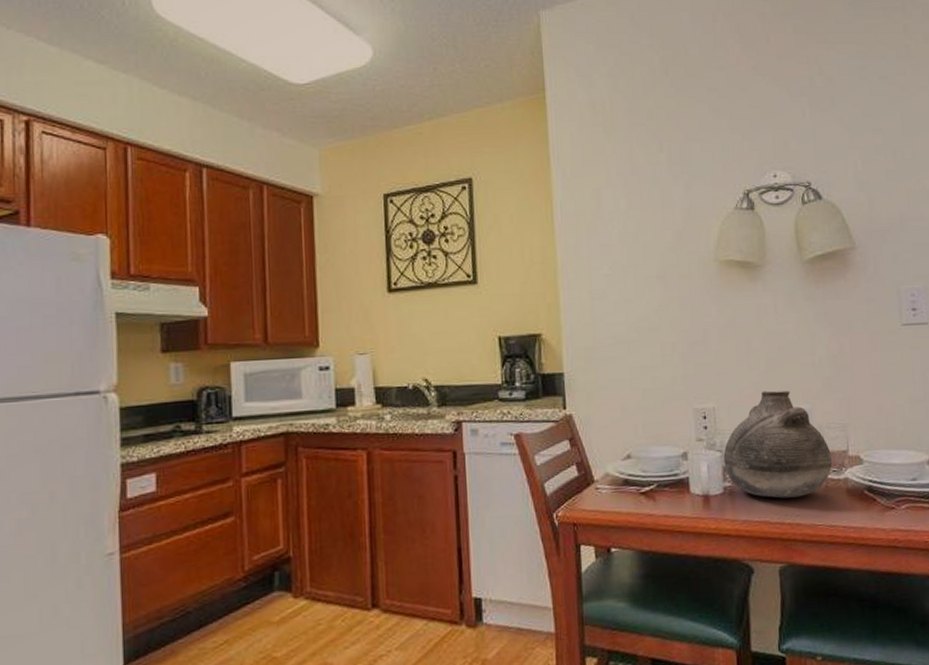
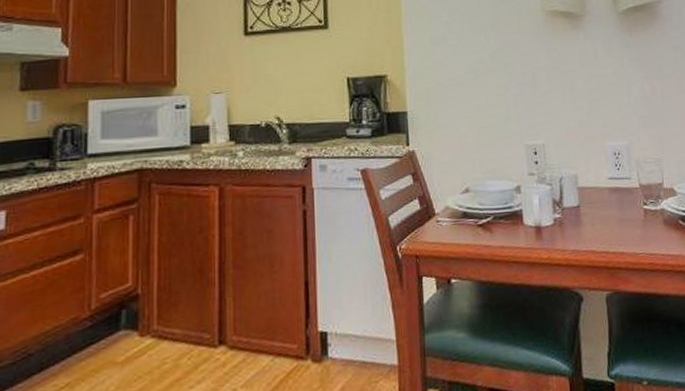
vase: present [723,390,832,499] -> none [553,128,650,229]

